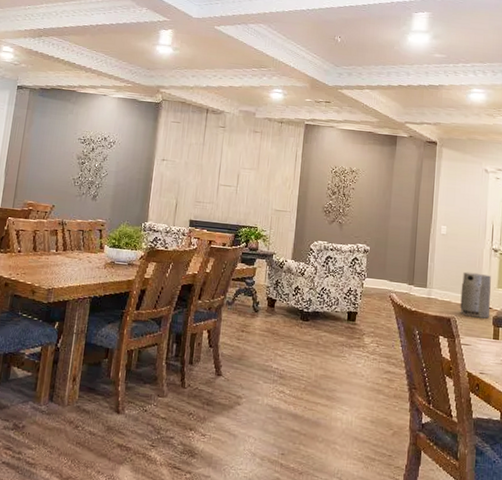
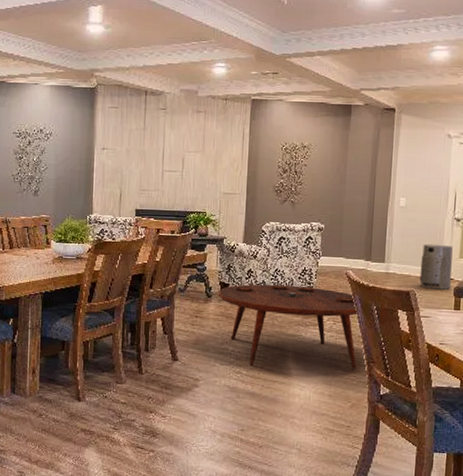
coffee table: none [266,301,401,394] -> present [219,284,359,369]

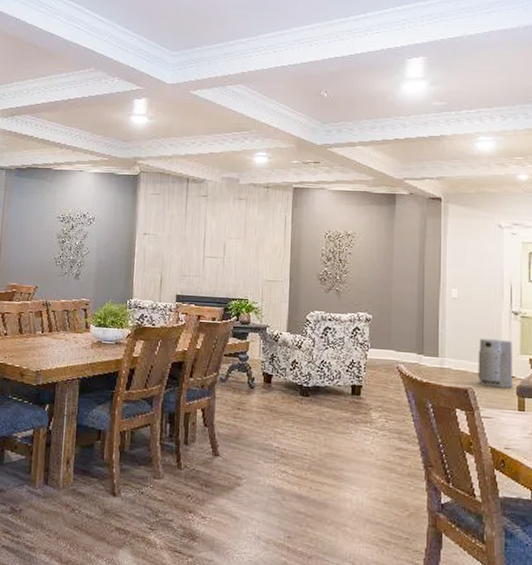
coffee table: present [219,284,359,369] -> none [262,376,413,473]

